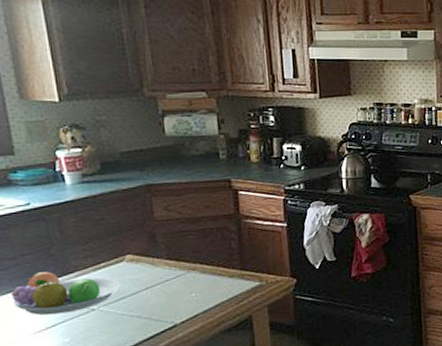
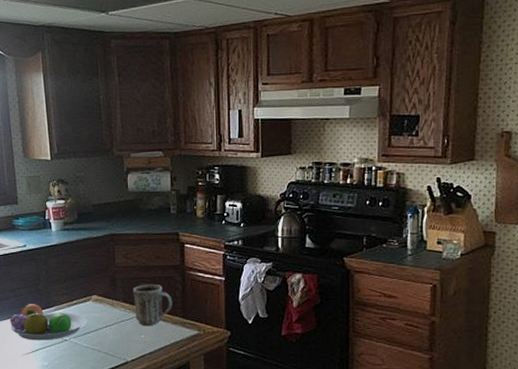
mug: none [178,236,228,283] -> present [133,284,173,325]

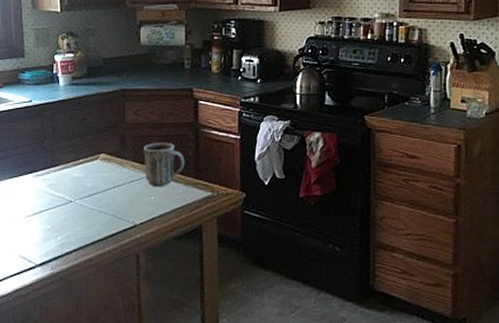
fruit bowl: present [9,303,86,341] -> none [11,161,93,202]

